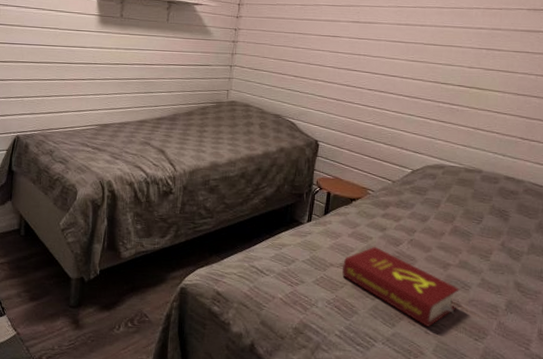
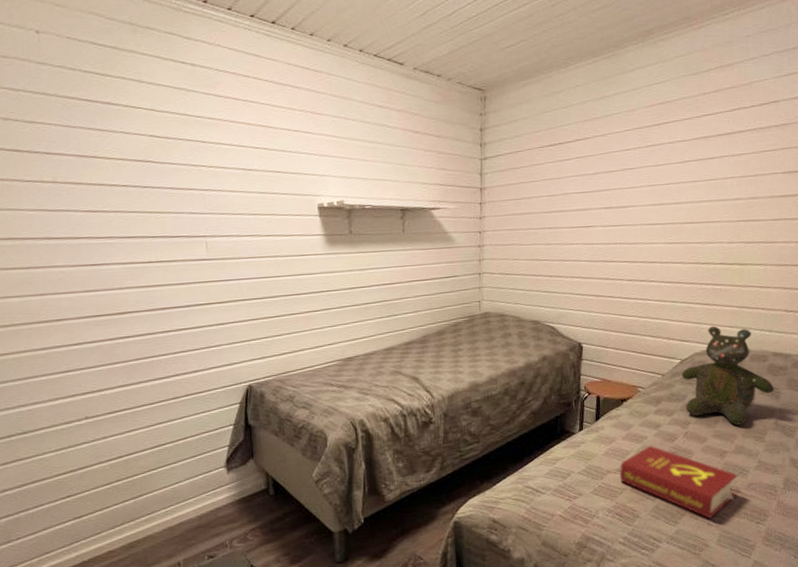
teddy bear: none [412,142,503,241] -> present [682,325,774,426]

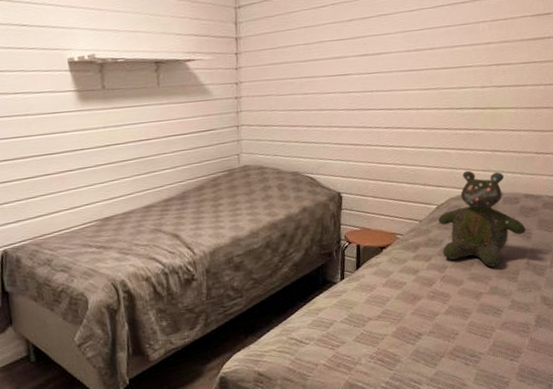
book: present [620,445,738,518] -> none [381,290,493,359]

